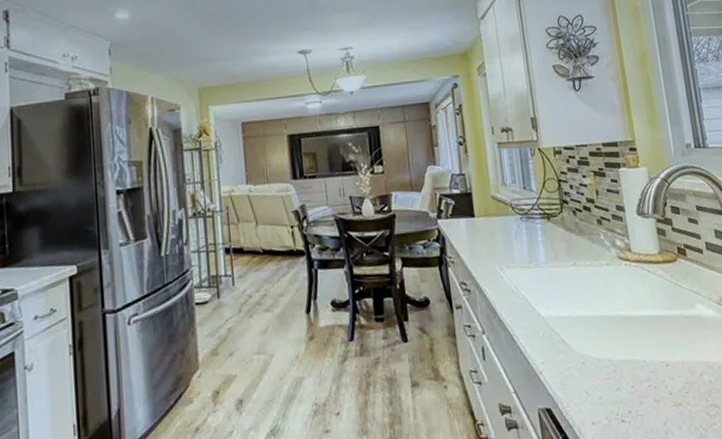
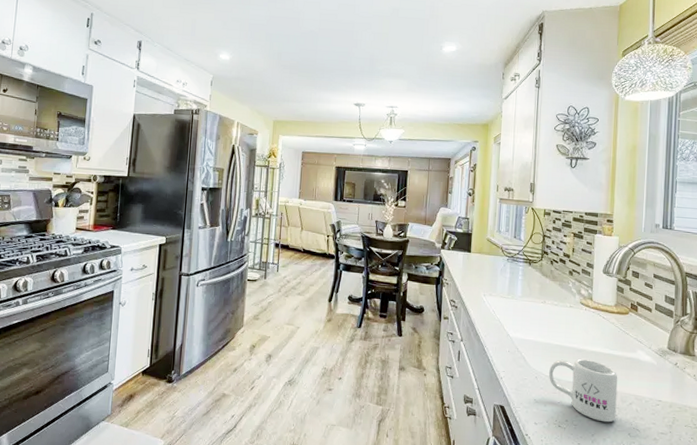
mug: none [596,327,688,405] -> present [548,358,618,423]

